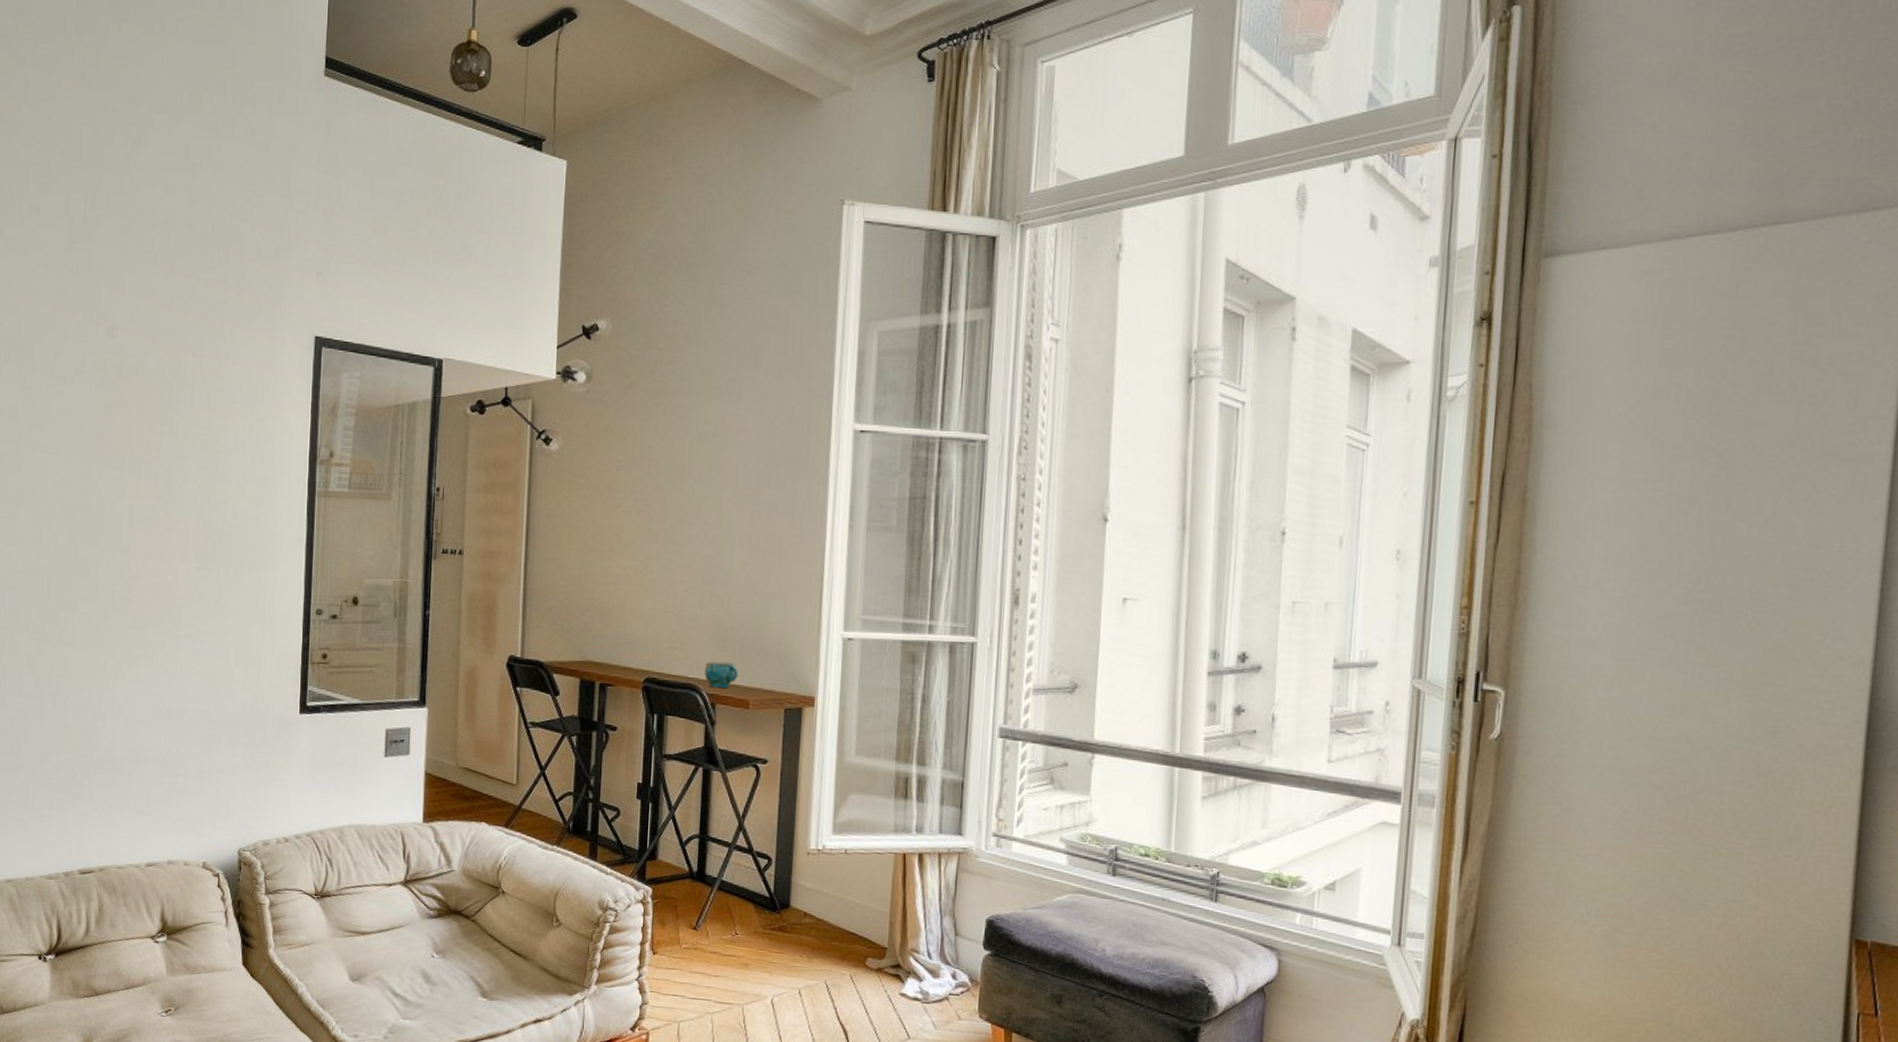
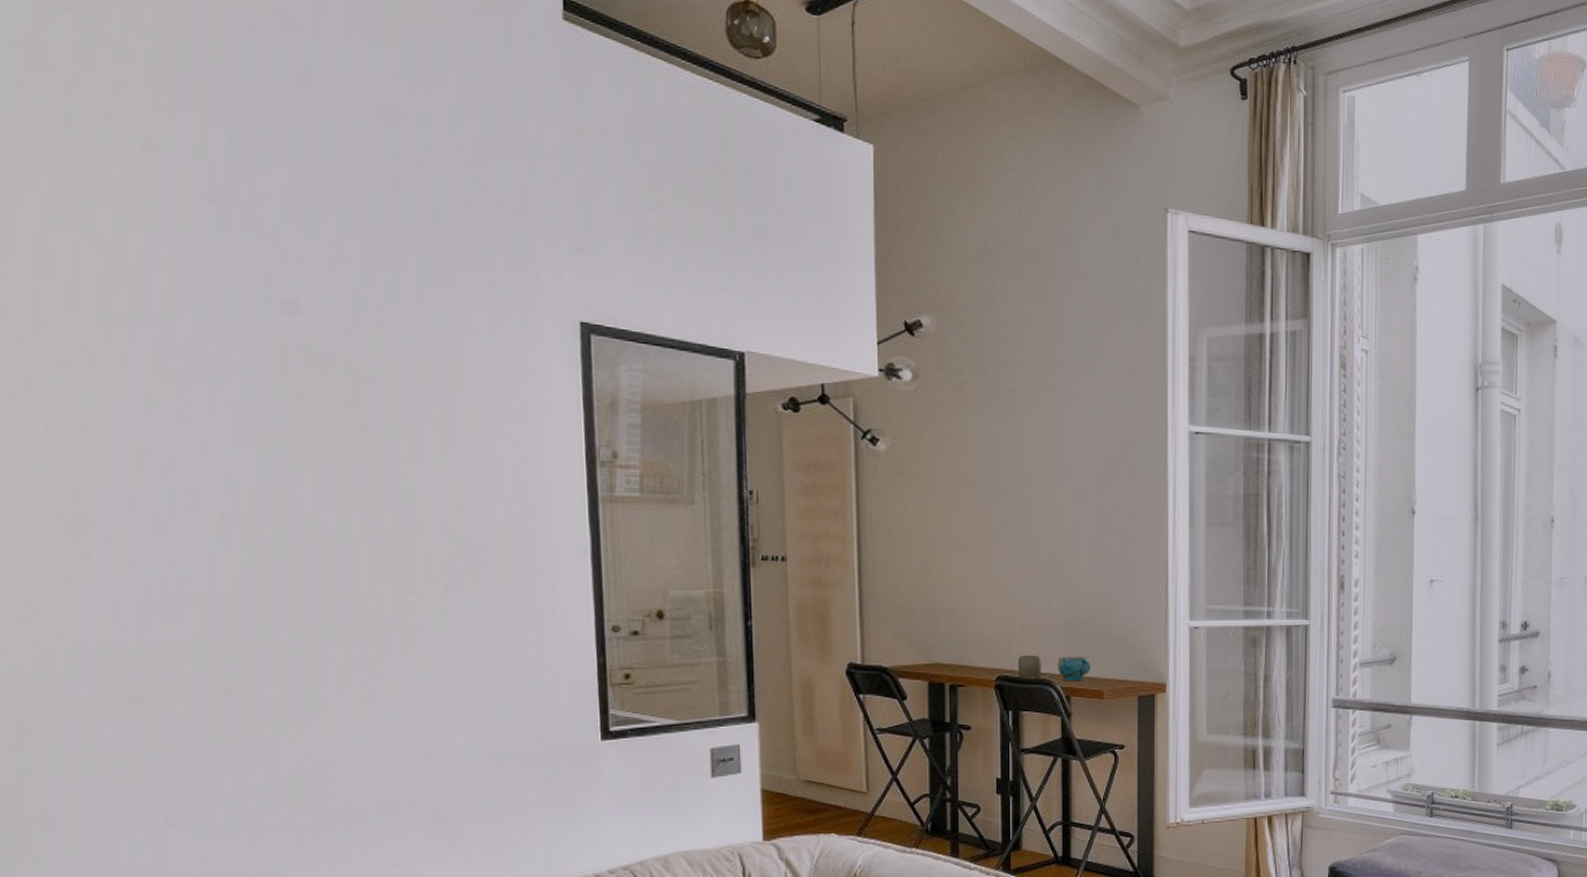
mug: none [665,657,689,684] -> present [1018,655,1041,679]

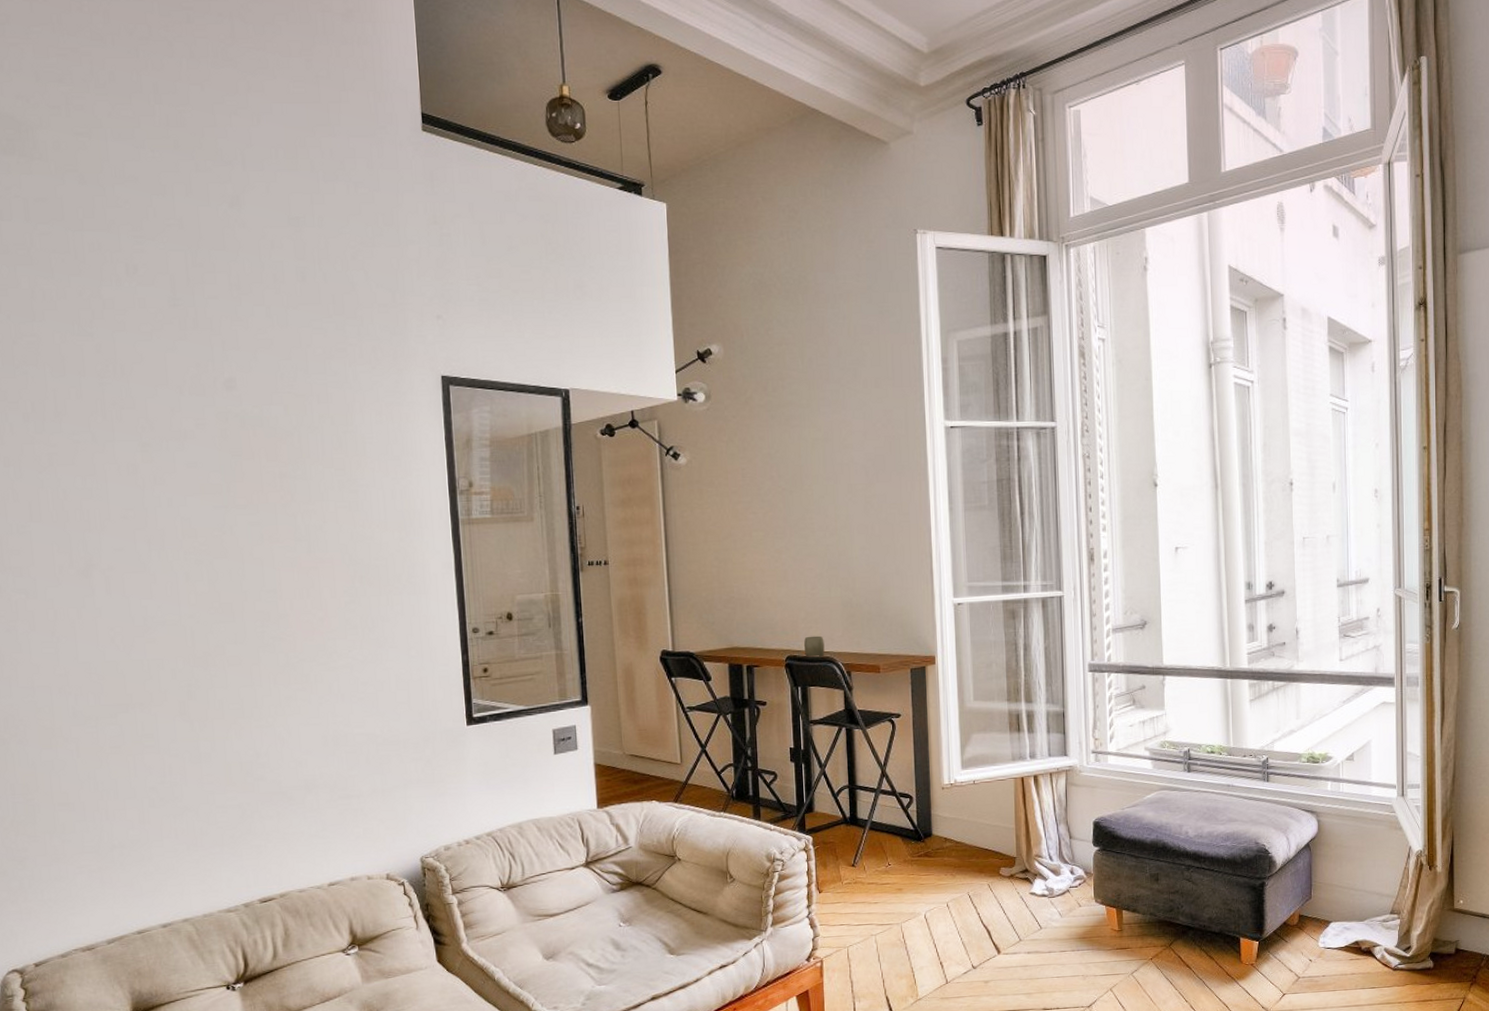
cup: present [1057,656,1091,681] -> none [838,635,868,658]

